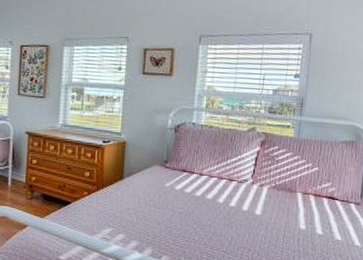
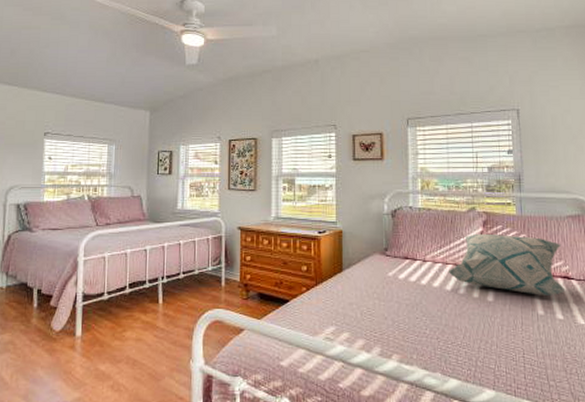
decorative pillow: none [221,152,332,213] -> present [447,233,567,295]

